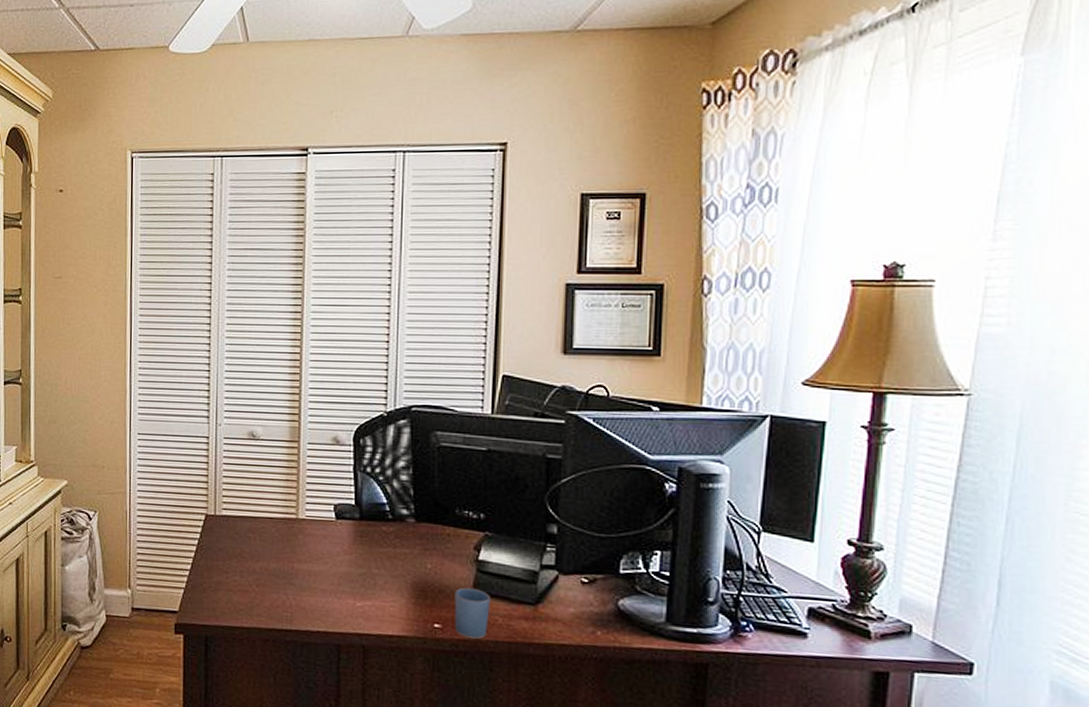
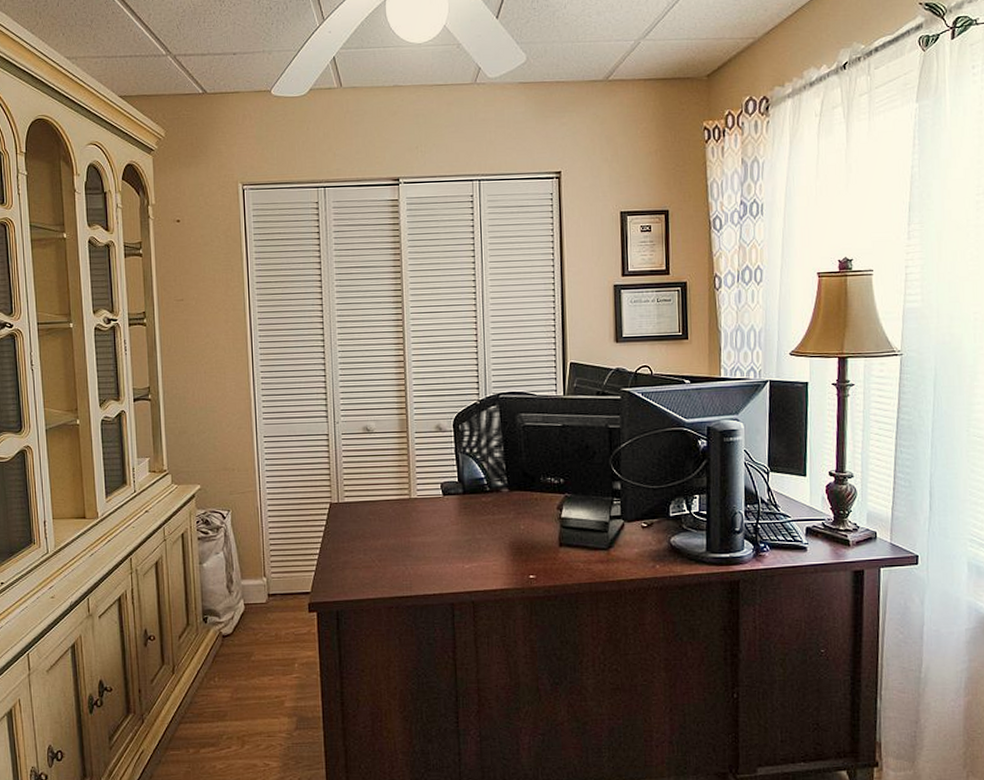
mug: present [454,587,490,640] -> none [544,541,573,585]

